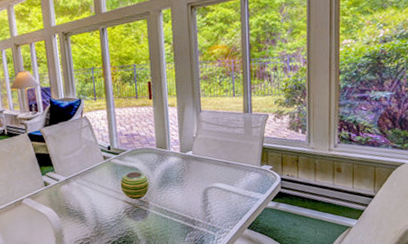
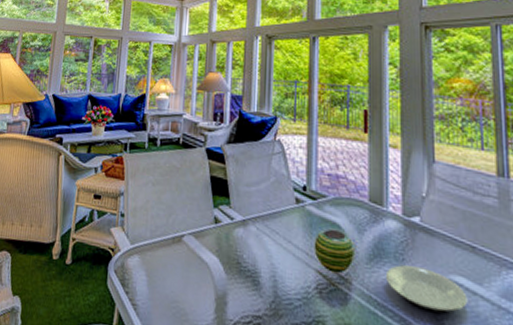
plate: none [171,183,225,209] -> present [385,265,468,314]

